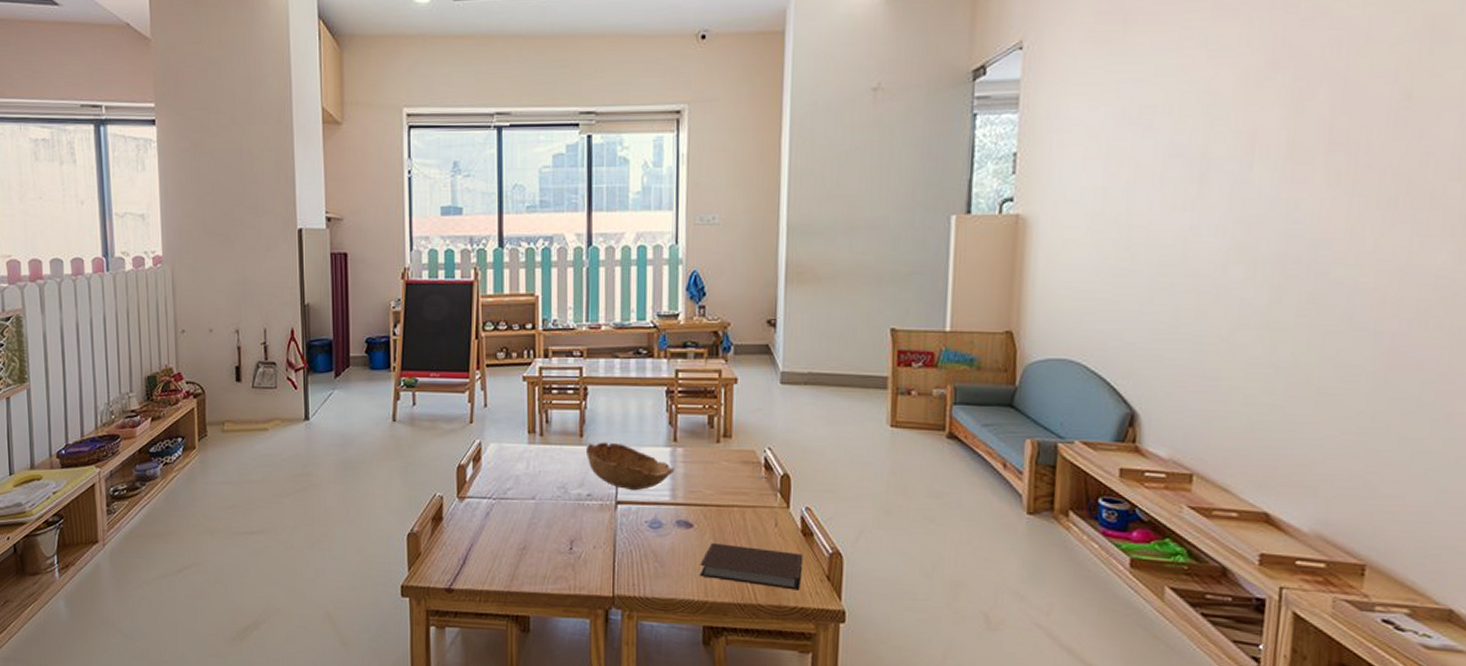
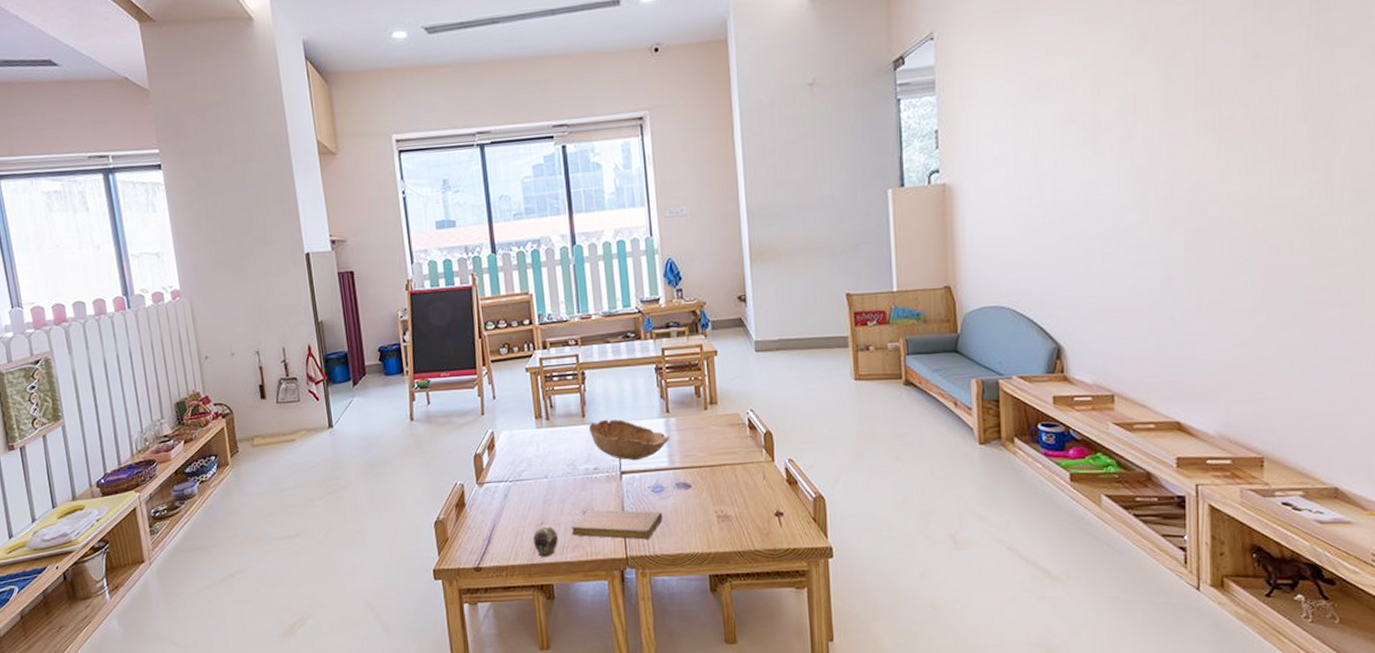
decorative egg: none [512,551,540,587] -> present [533,525,558,558]
notebook: none [555,539,658,579] -> present [571,509,663,540]
notebook: present [699,542,803,590] -> none [701,499,791,534]

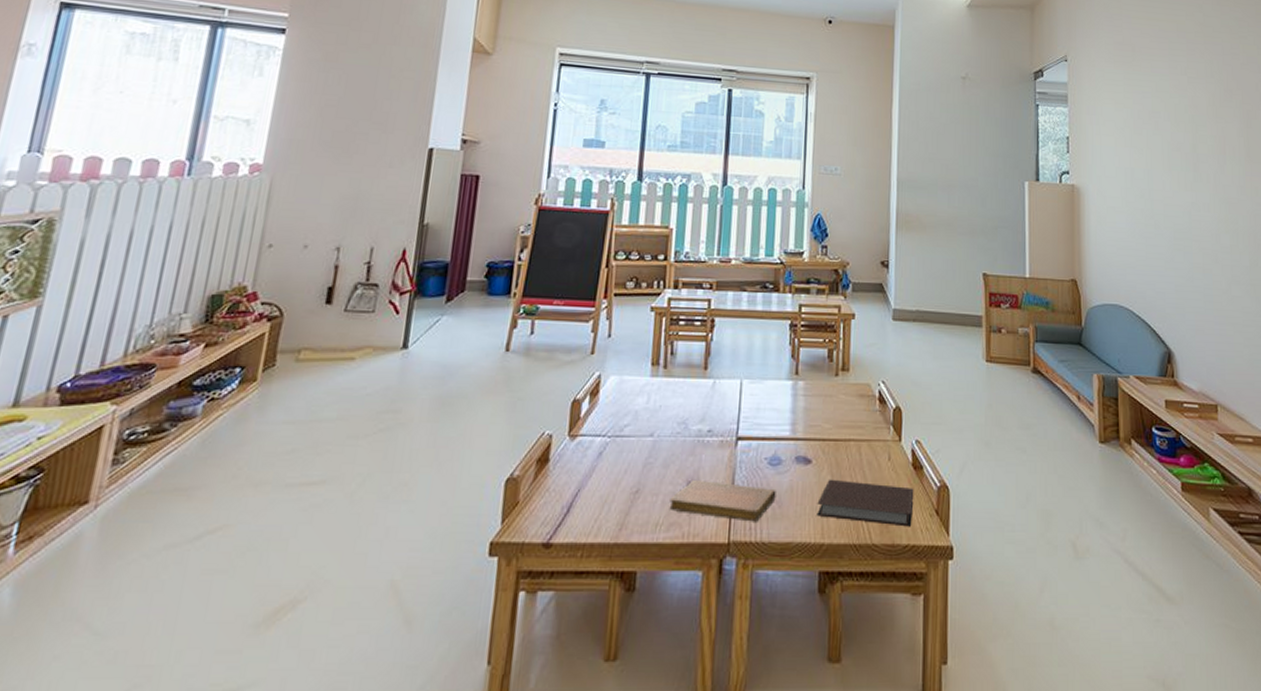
decorative egg: present [533,525,558,558] -> none [621,495,653,536]
wooden bowl: present [588,419,670,461] -> none [709,374,796,426]
notebook: none [701,499,791,534] -> present [816,479,914,527]

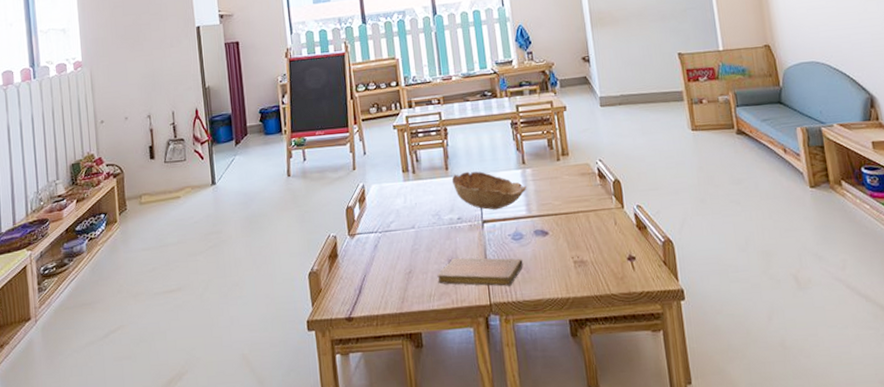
wooden bowl: none [709,374,796,426] -> present [451,171,527,210]
notebook: present [816,479,914,527] -> none [559,245,644,278]

